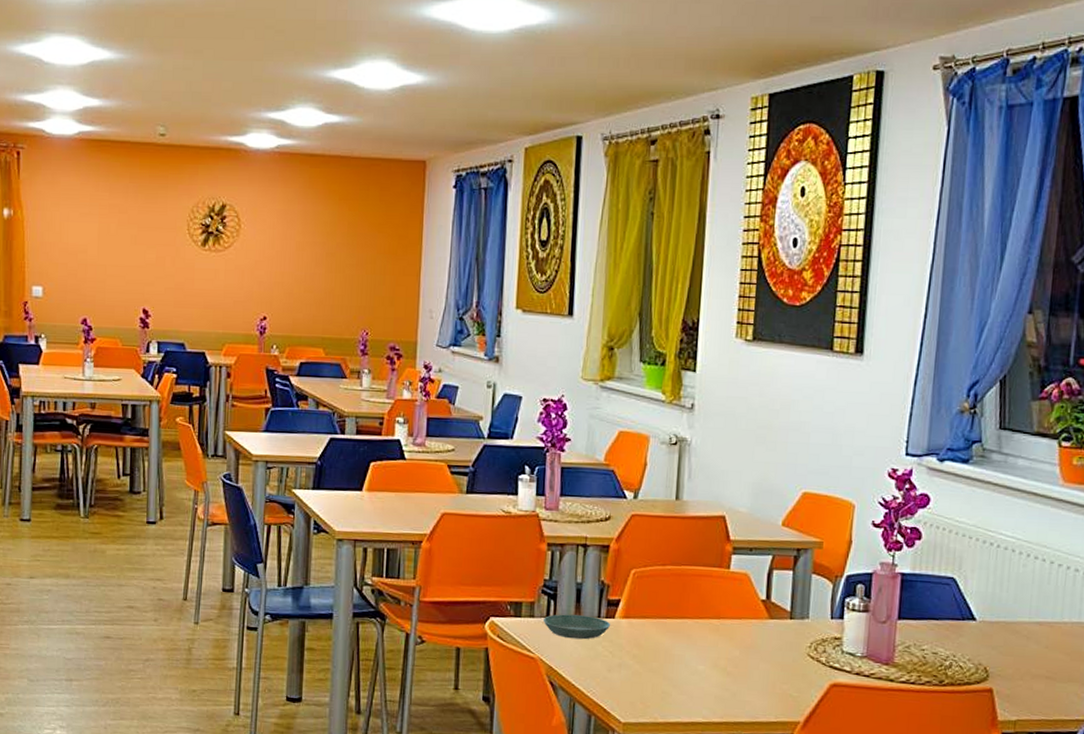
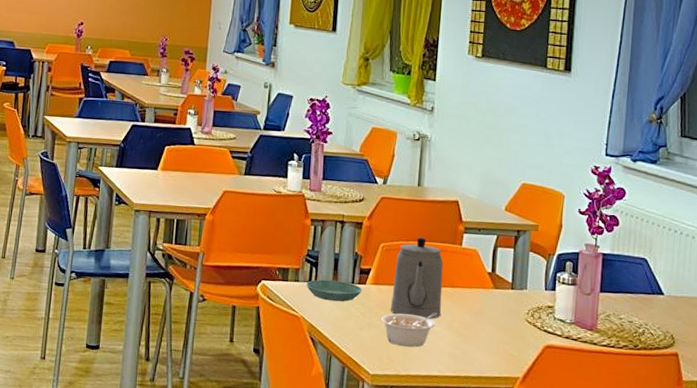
legume: none [632,649,701,690] -> present [380,313,437,347]
teapot: none [644,561,708,657] -> present [390,238,444,319]

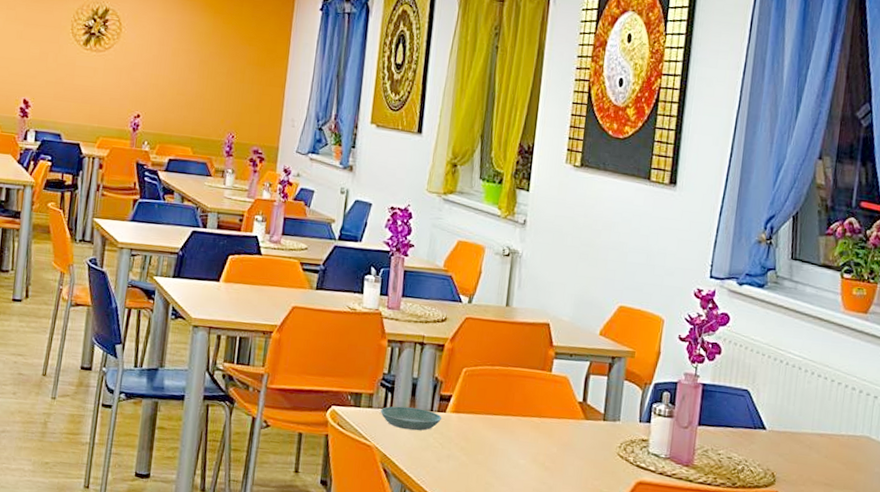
legume: present [380,313,437,347] -> none [460,444,522,482]
teapot: present [390,238,444,319] -> none [471,362,531,451]

